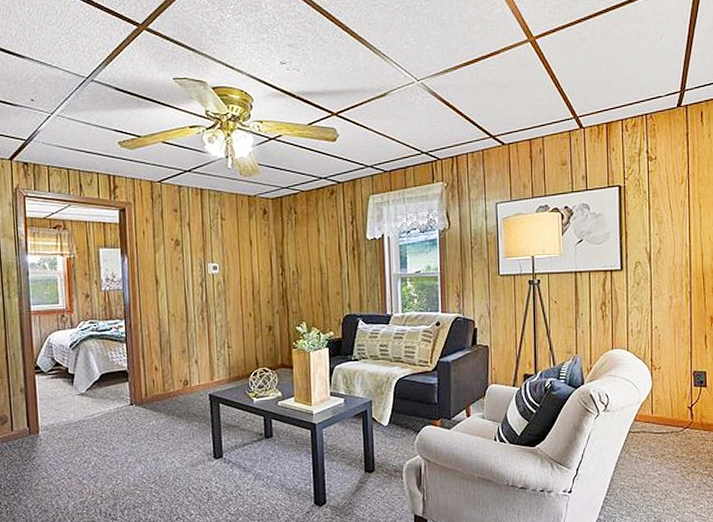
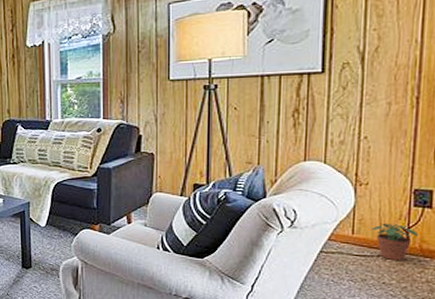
potted plant: none [665,402,698,436] -> present [371,223,418,262]

